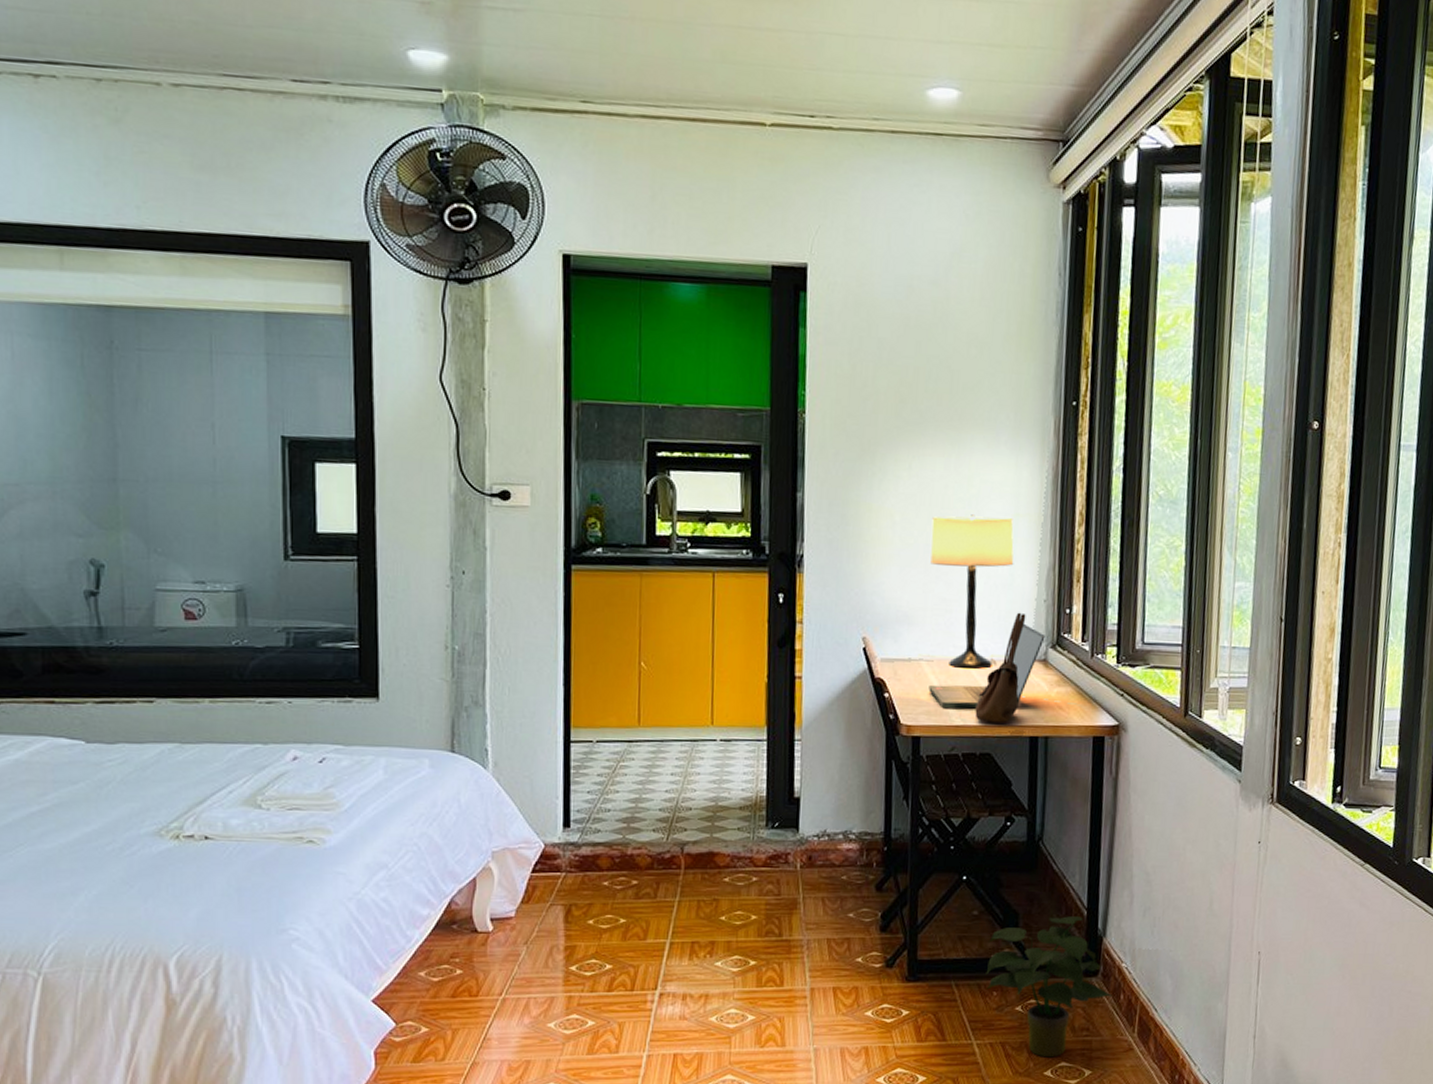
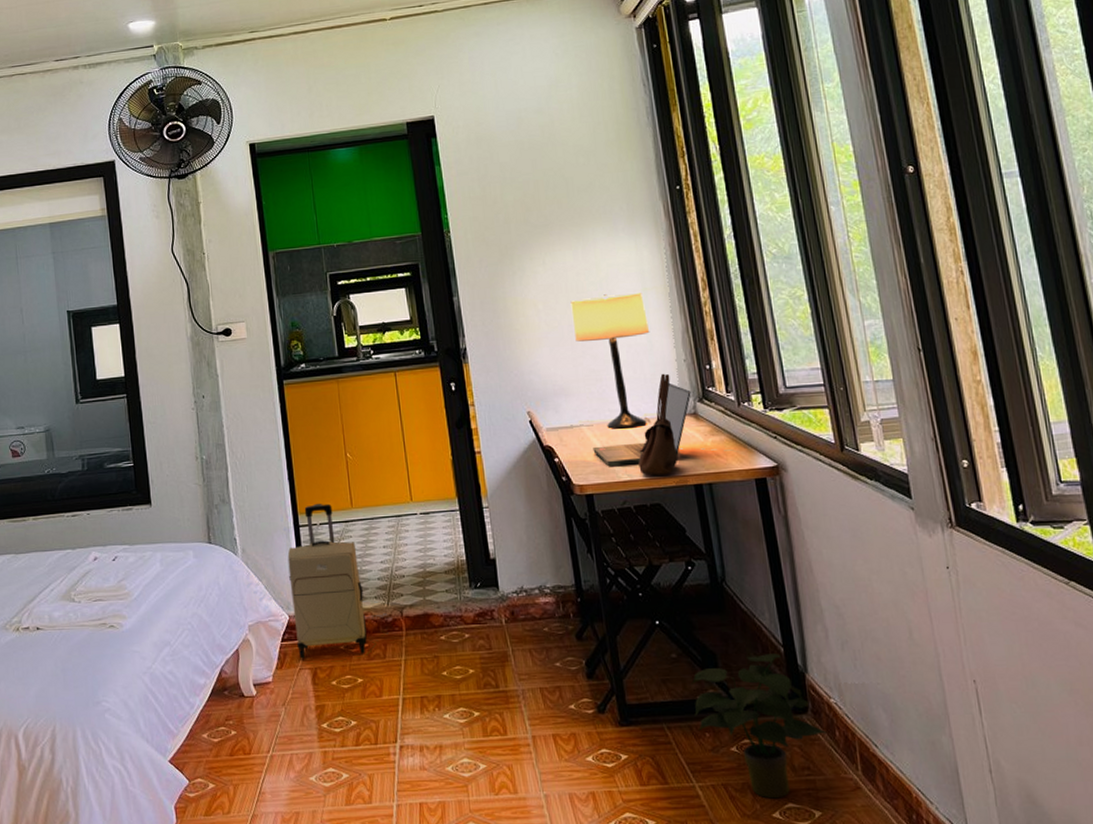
suitcase: none [550,716,640,894] -> present [287,503,367,659]

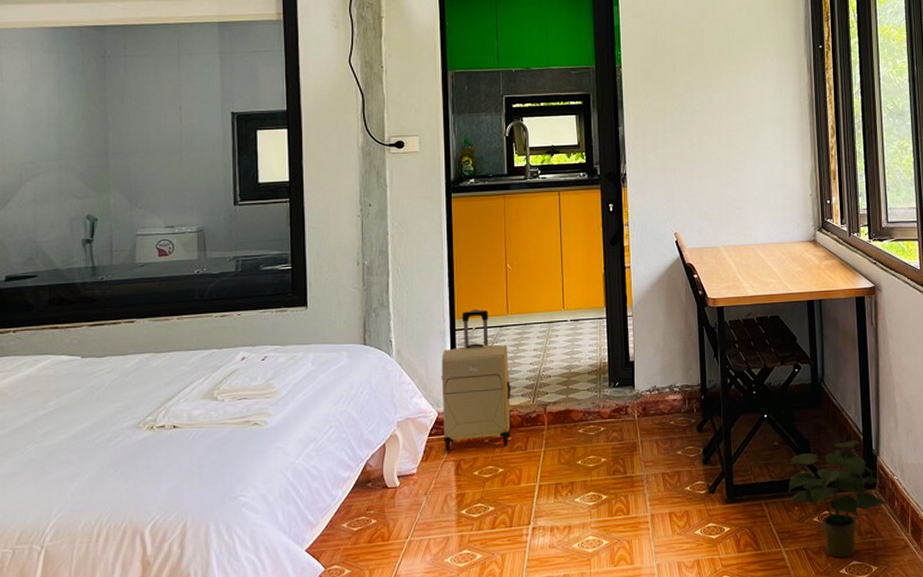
table lamp: present [570,293,651,429] -> none [721,134,785,251]
laptop: present [593,382,691,467] -> none [727,213,813,284]
handbag: present [638,373,678,476] -> none [764,205,797,292]

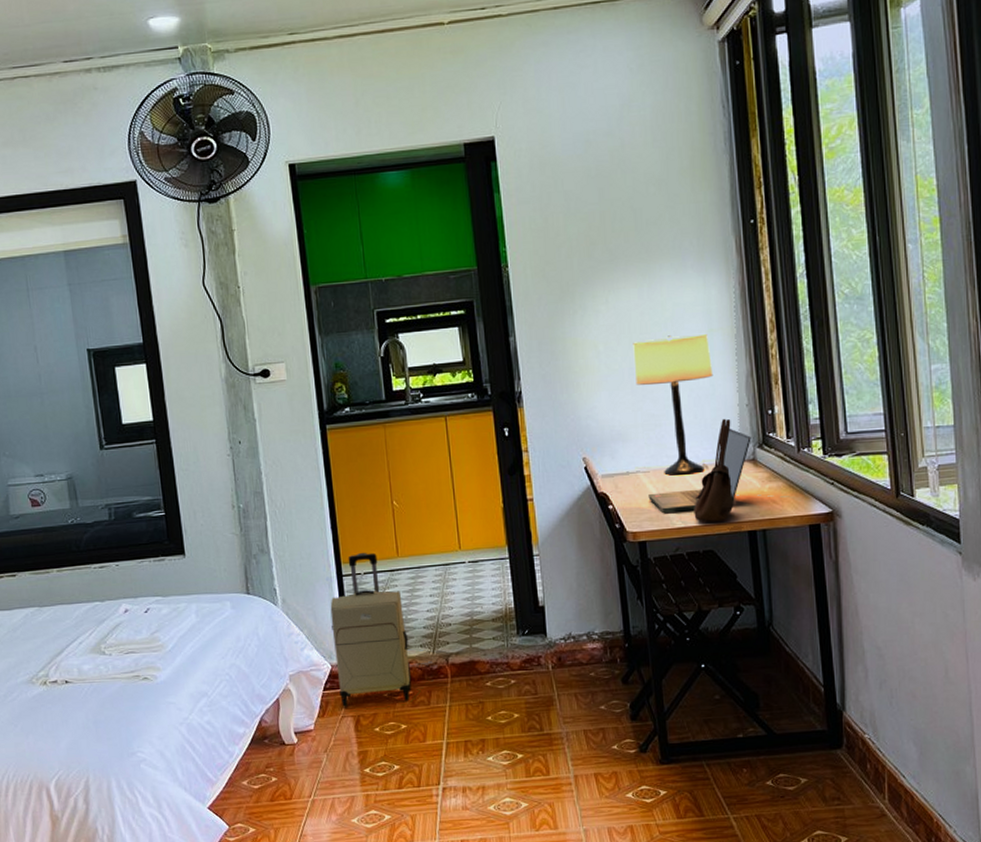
table lamp: none [721,134,785,251] -> present [633,334,714,476]
laptop: none [727,213,813,284] -> present [648,428,751,514]
handbag: none [764,205,797,292] -> present [693,418,734,523]
potted plant: present [788,441,889,558] -> none [733,693,859,827]

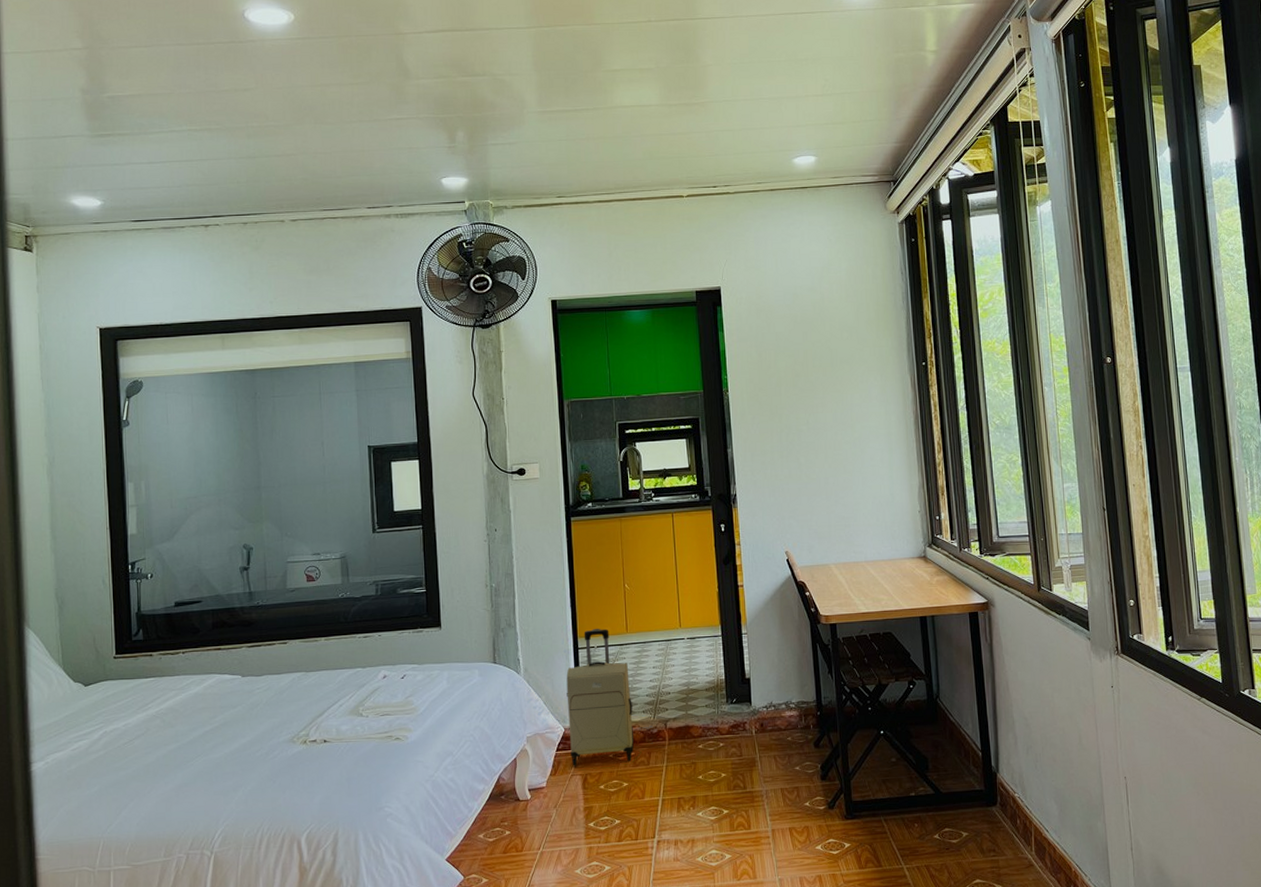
table lamp: present [633,334,714,476] -> none [828,452,893,568]
laptop: present [648,428,751,514] -> none [839,530,923,601]
handbag: present [693,418,734,523] -> none [875,522,908,609]

